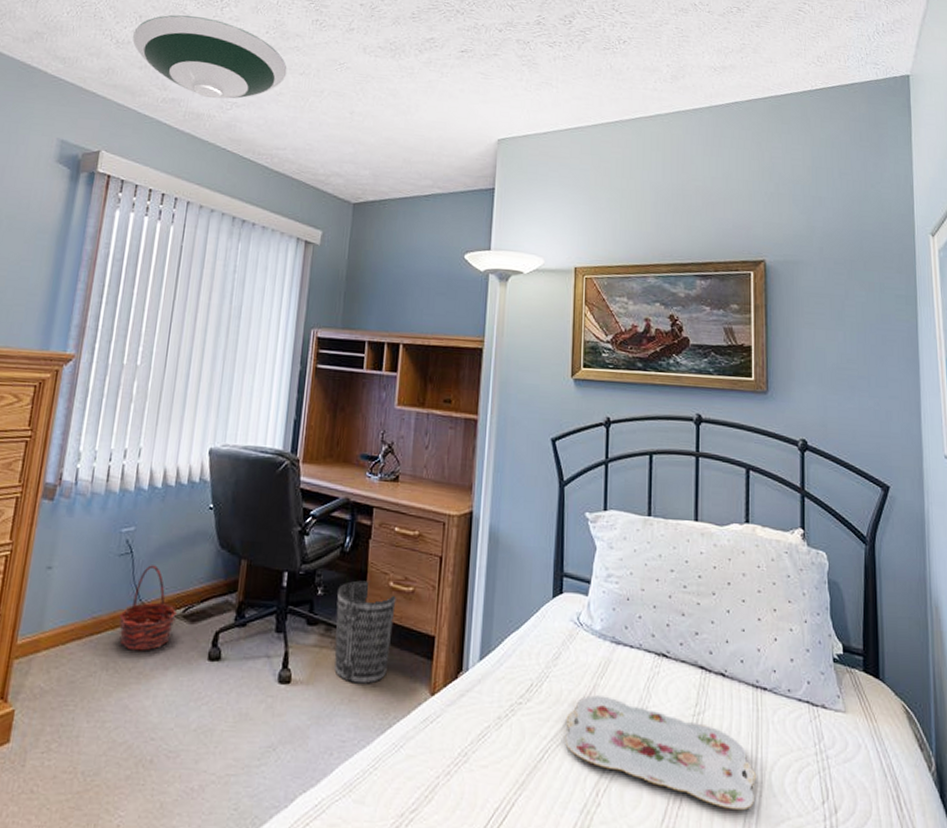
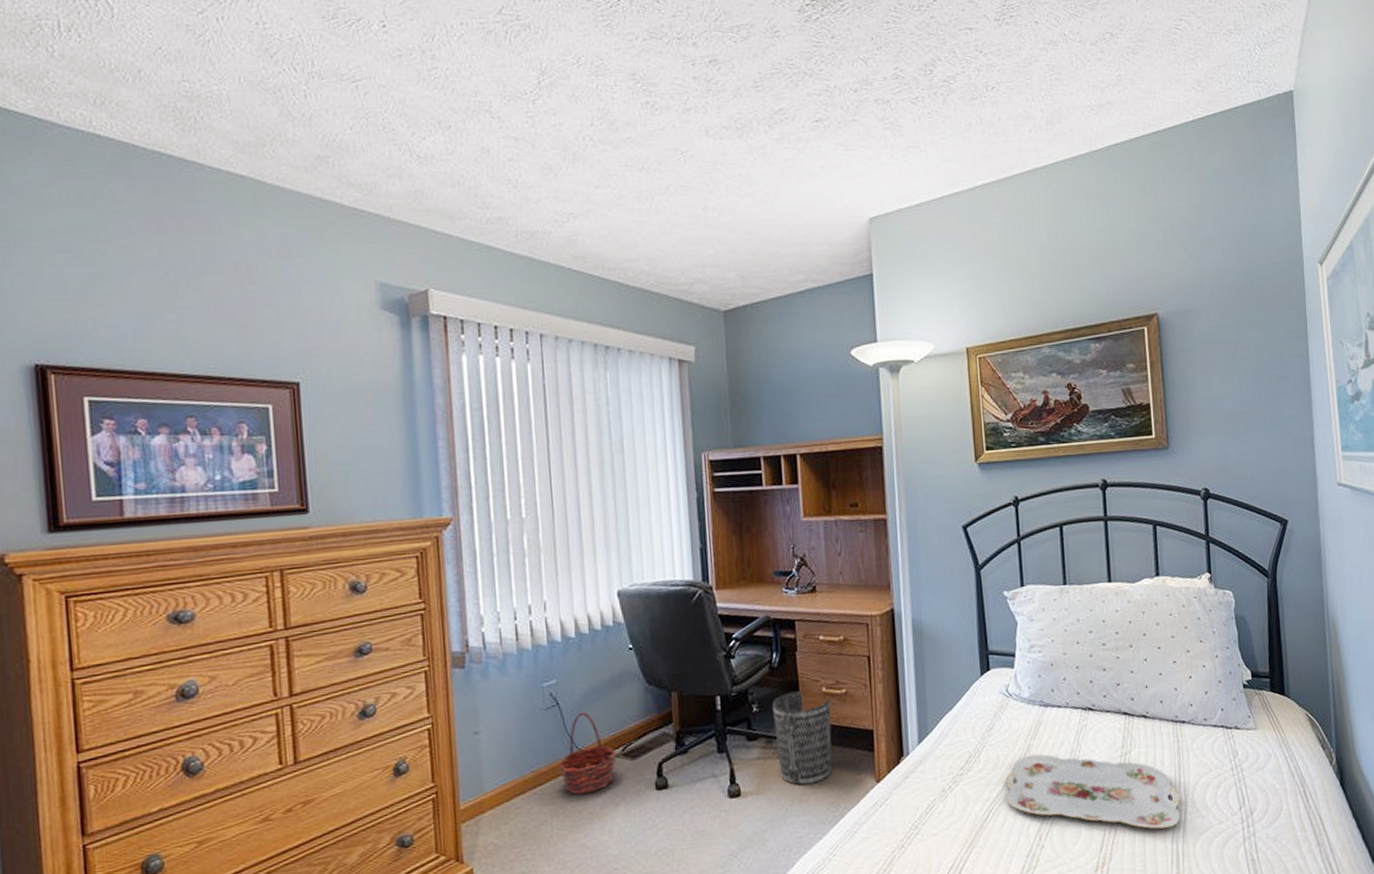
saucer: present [132,14,287,99] -> none [435,114,624,212]

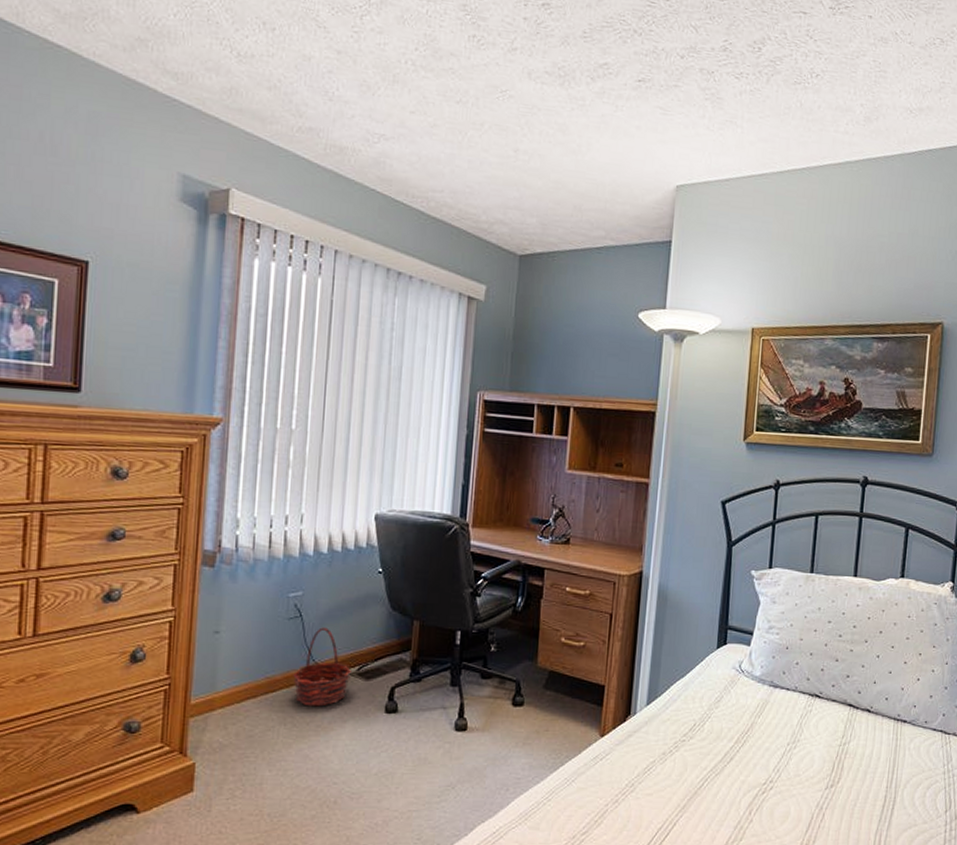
wastebasket: present [772,690,832,786] -> none [508,637,568,729]
serving tray: present [1006,754,1181,829] -> none [723,732,891,820]

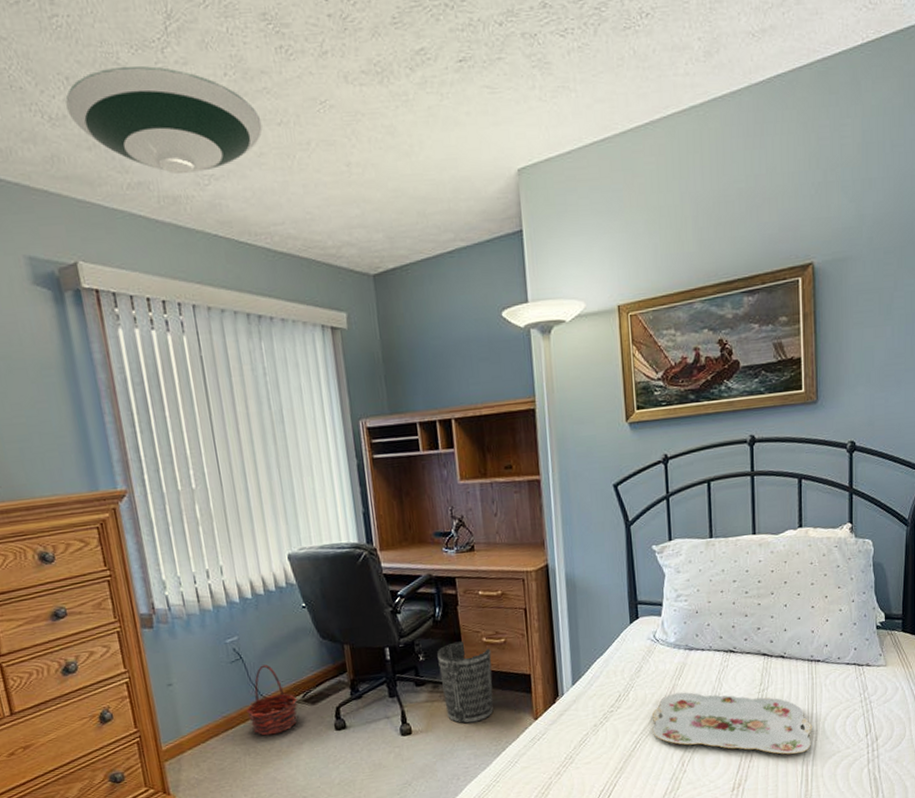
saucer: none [257,22,441,130] -> present [65,65,263,175]
wastebasket: none [508,637,568,729] -> present [437,640,494,724]
serving tray: none [723,732,891,820] -> present [652,692,813,755]

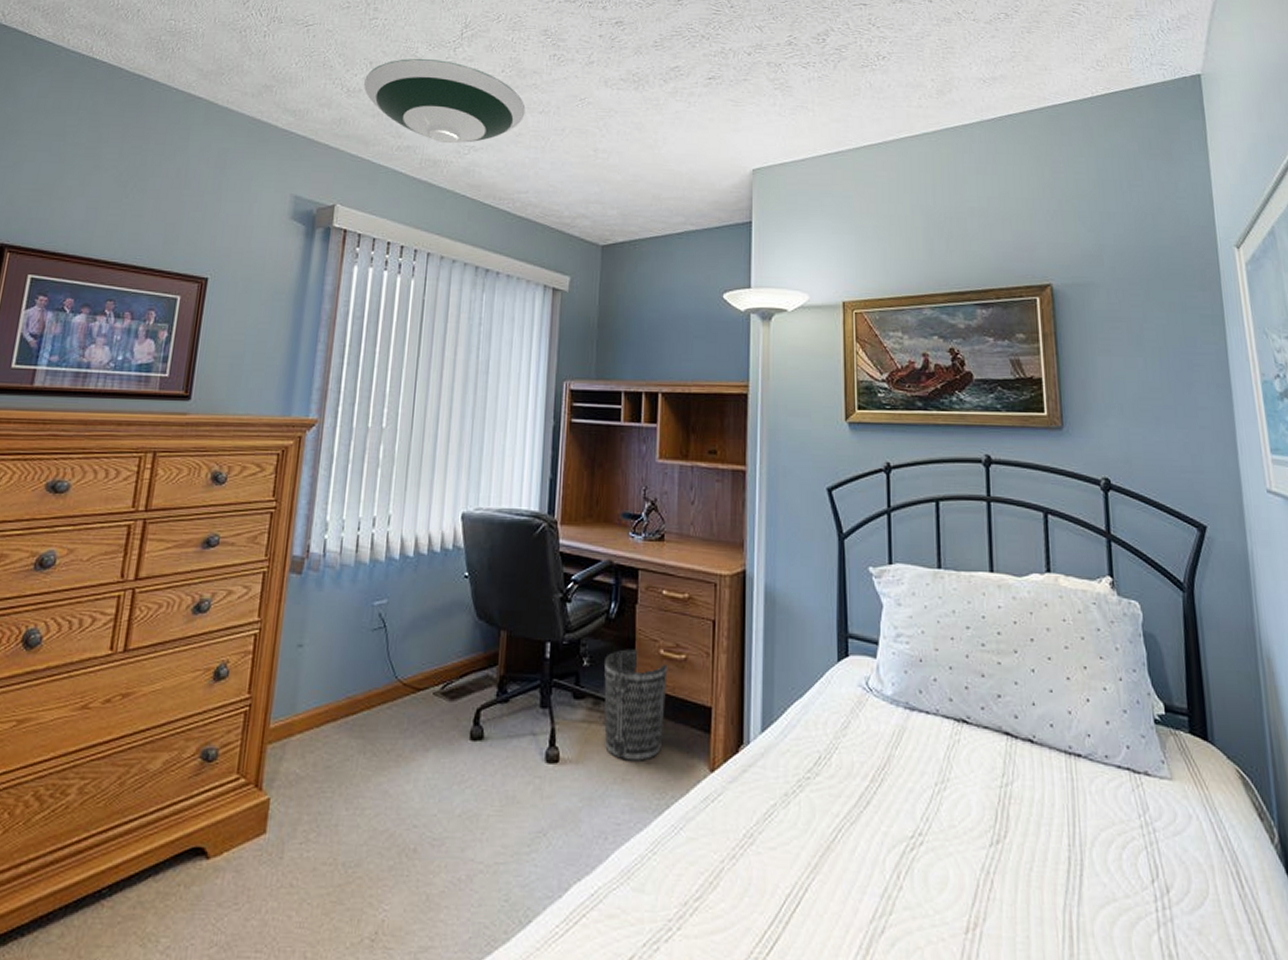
basket: present [246,664,298,736] -> none [374,639,436,732]
serving tray: present [652,692,813,755] -> none [859,767,1076,891]

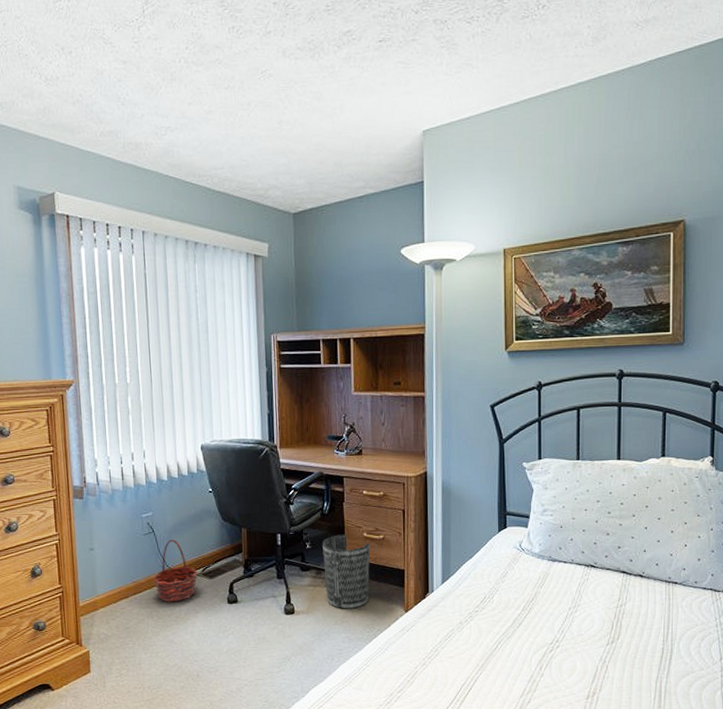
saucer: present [364,58,526,144] -> none [59,40,213,126]
basket: none [374,639,436,732] -> present [153,539,198,602]

